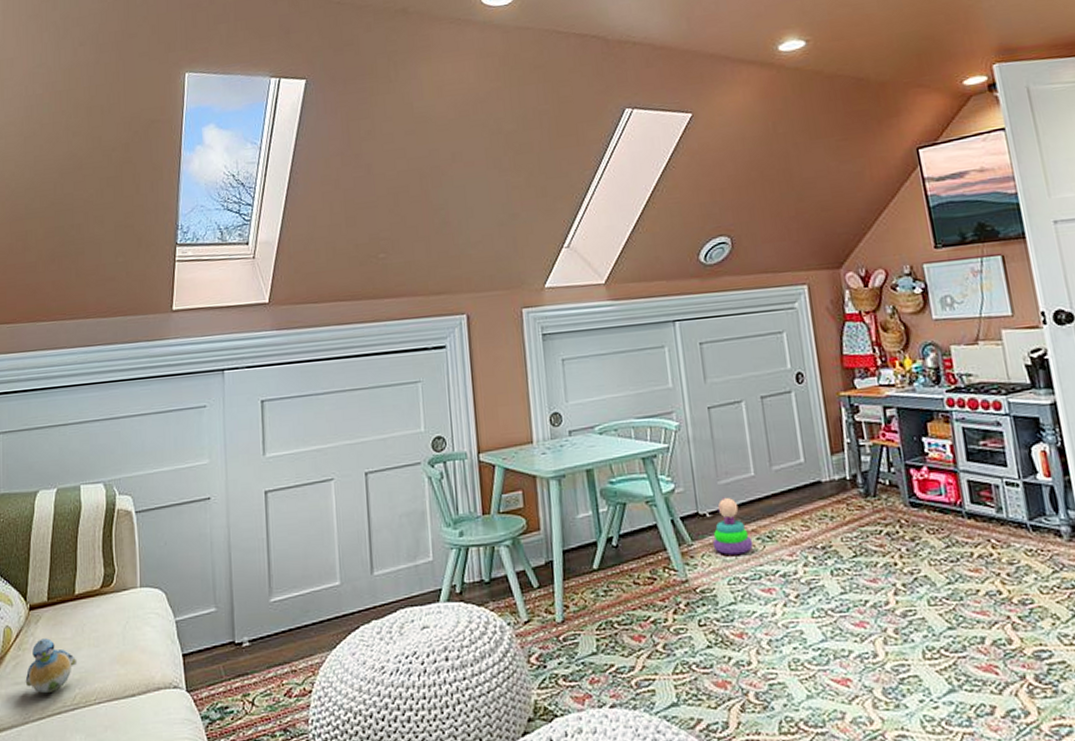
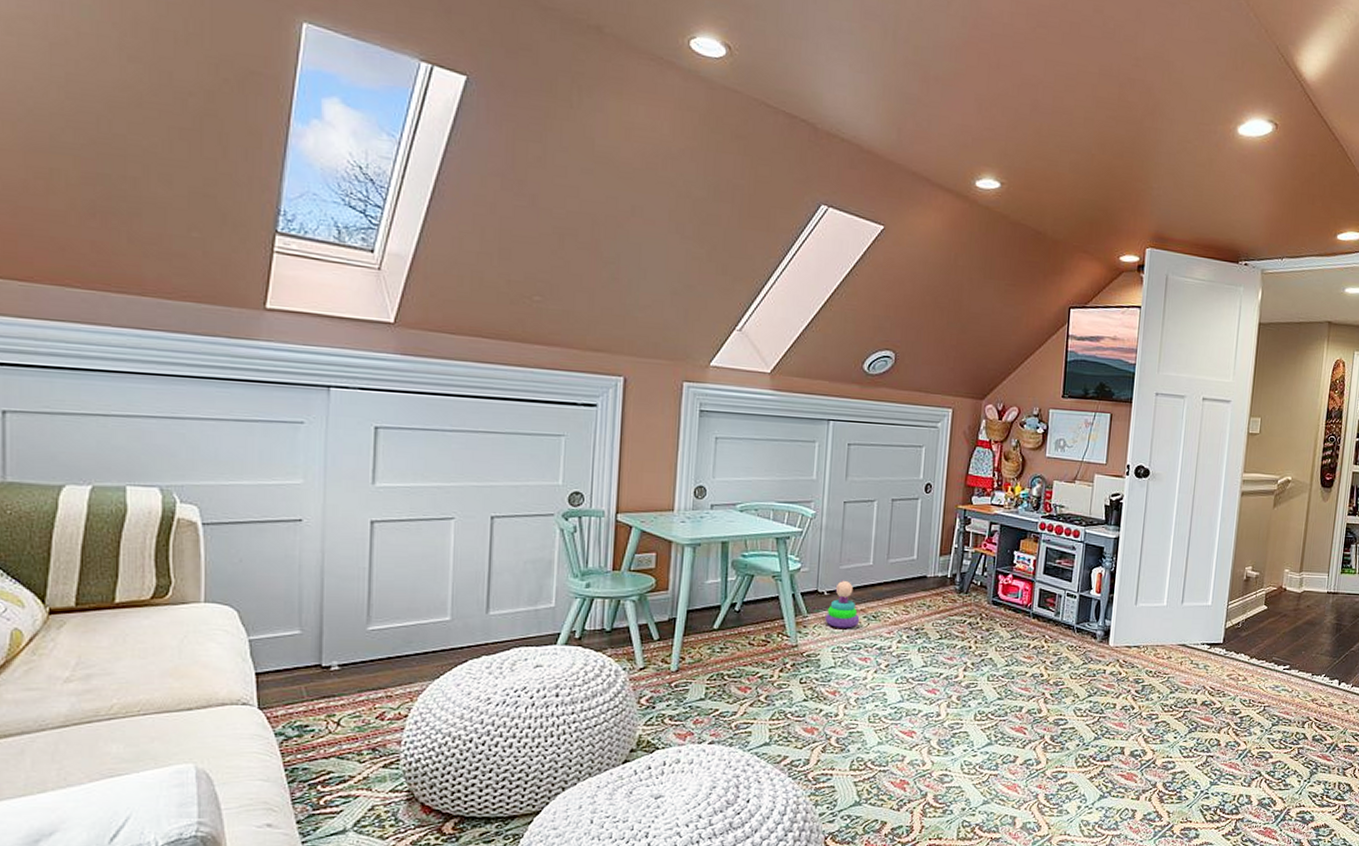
plush toy: present [25,638,78,694] -> none [42,645,116,702]

